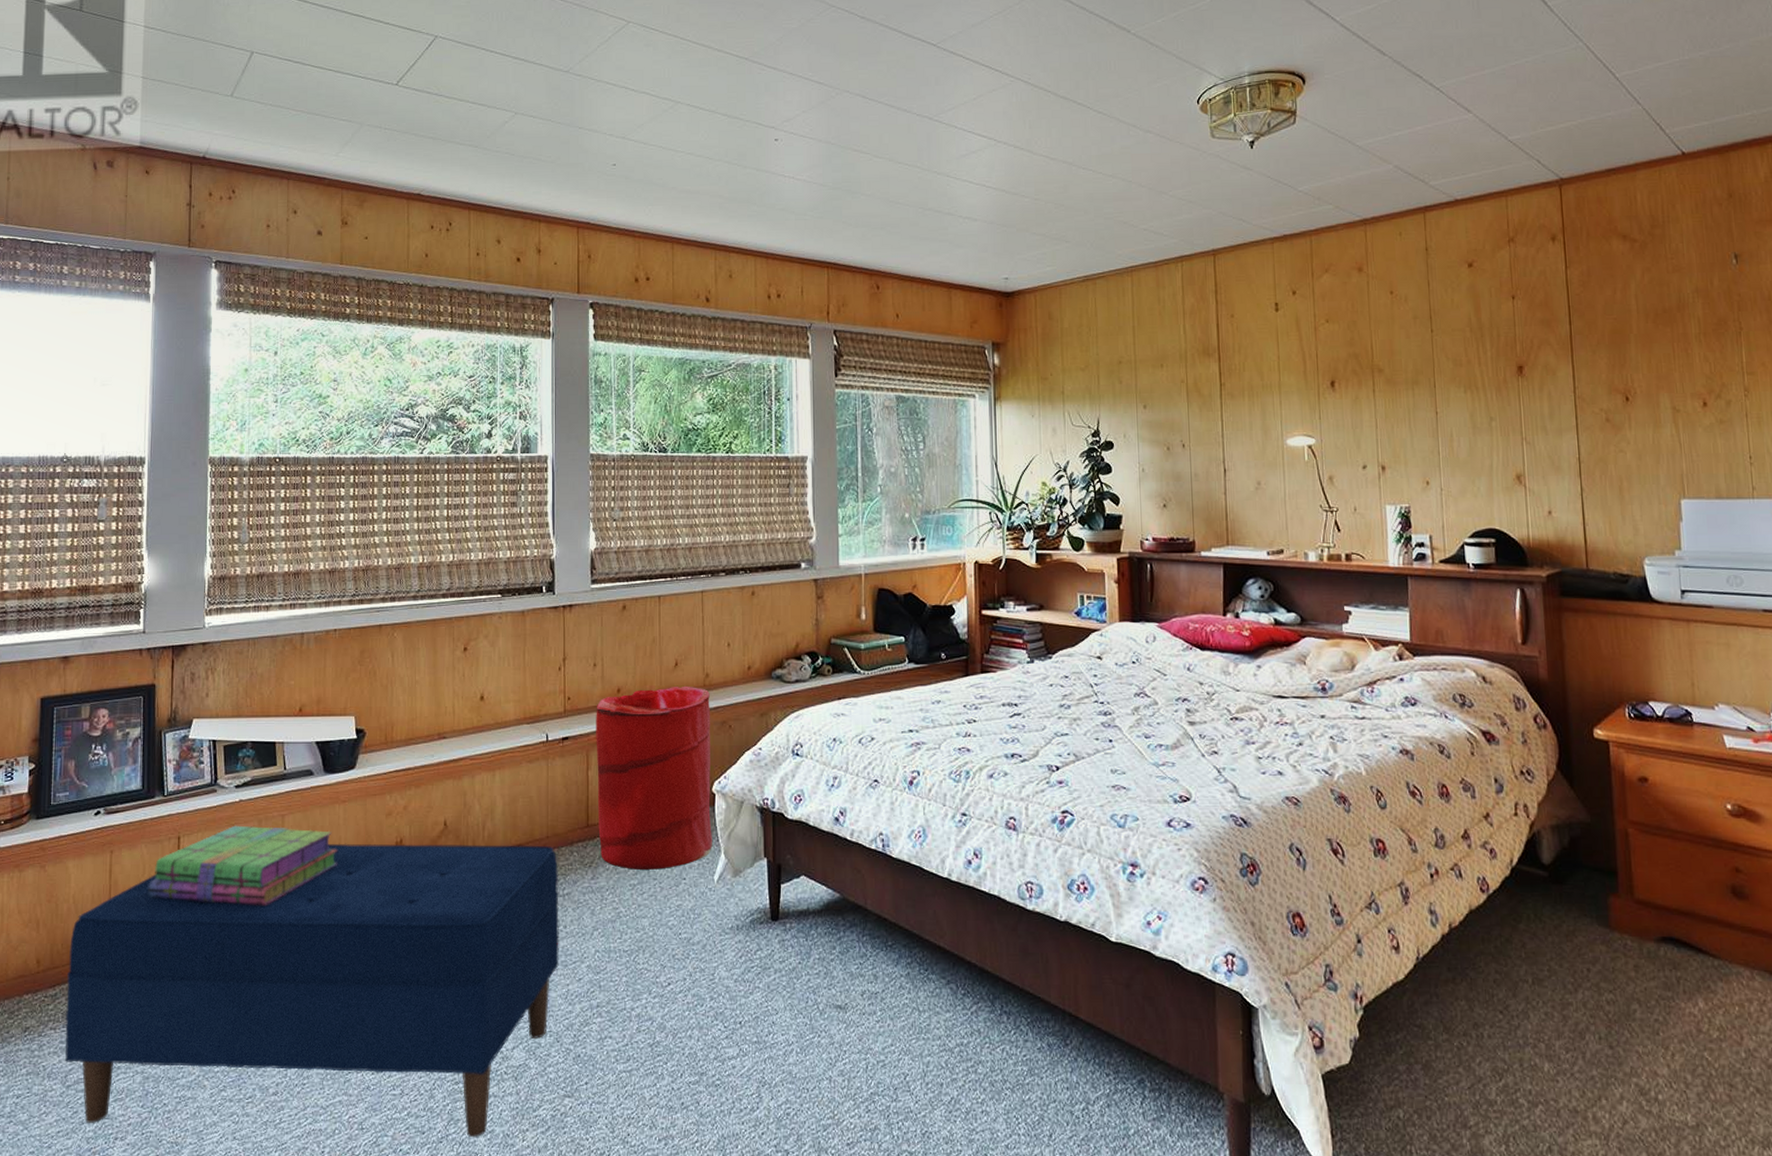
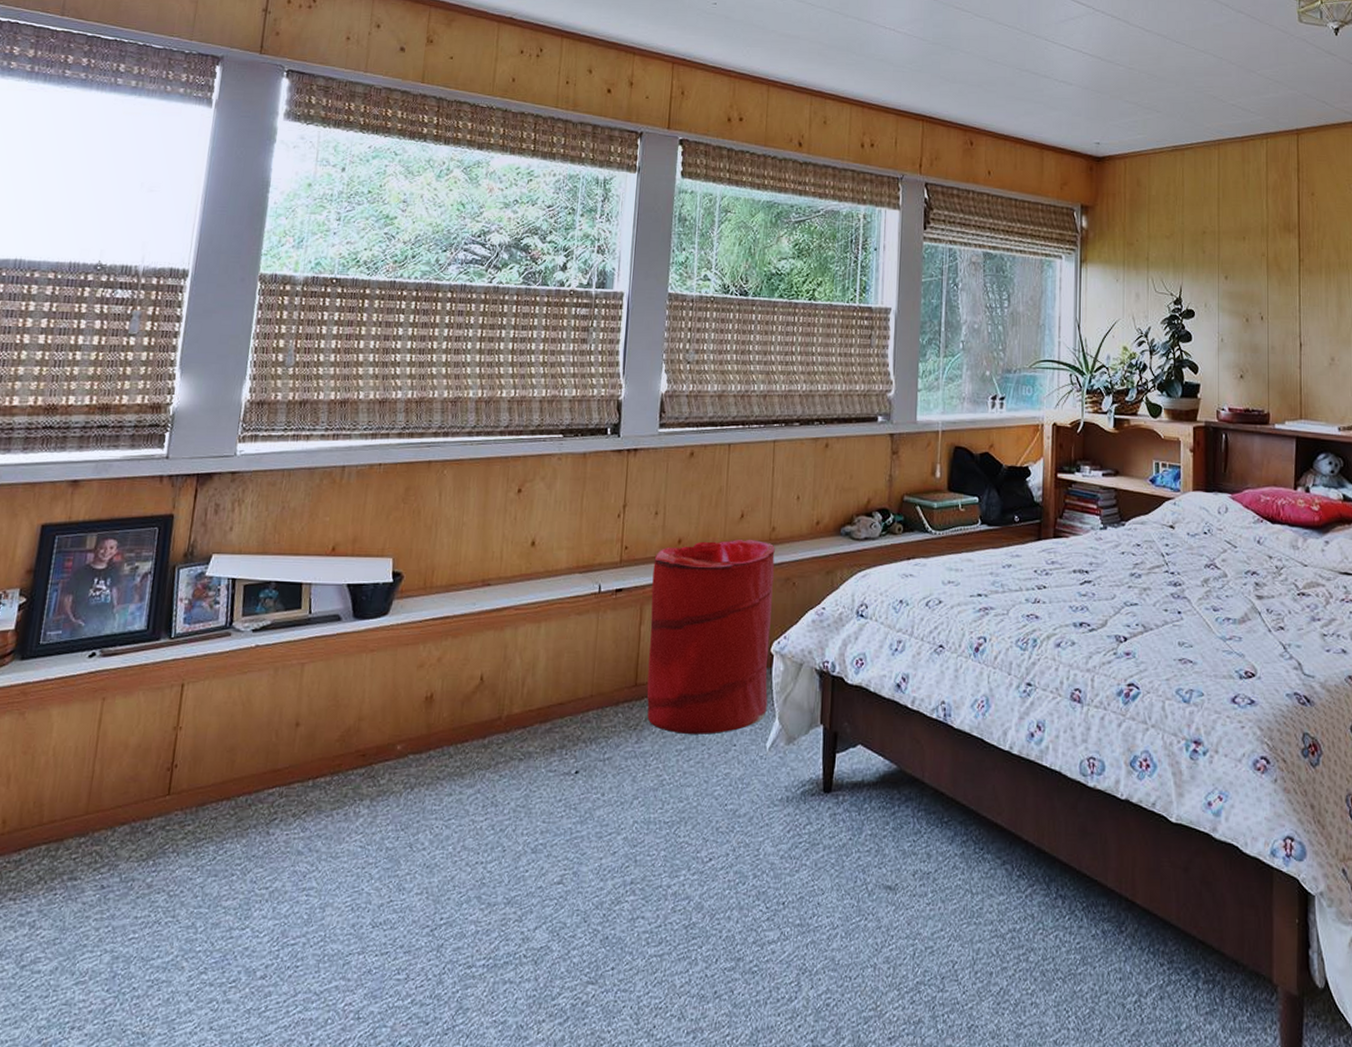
bench: present [65,843,559,1138] -> none [23,696,601,1030]
stack of books: present [148,825,337,905] -> none [141,673,360,763]

